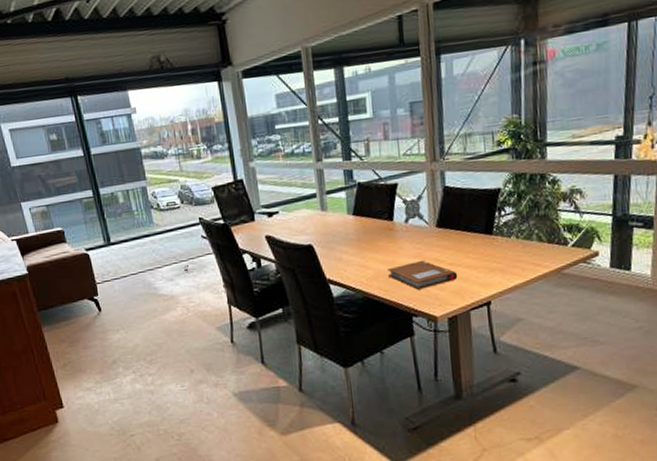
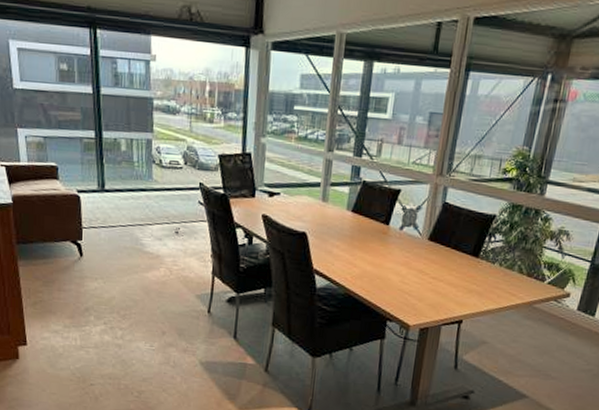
notebook: present [388,260,458,290] -> none [373,268,438,297]

